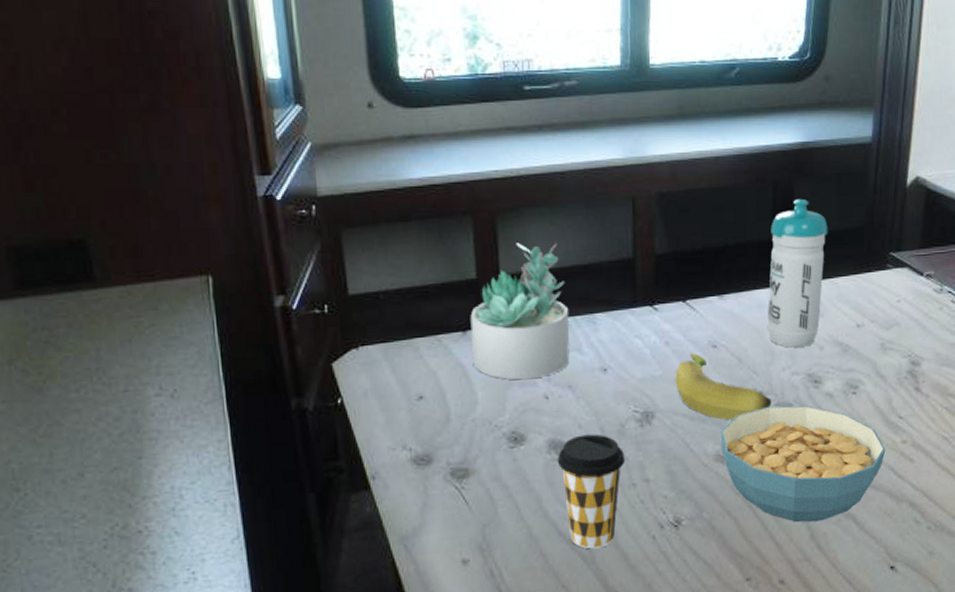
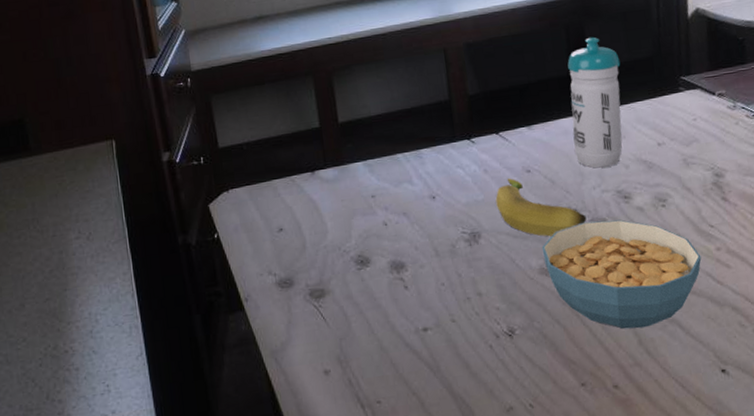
succulent plant: present [470,243,570,380] -> none [316,92,403,211]
coffee cup: present [557,434,626,549] -> none [398,254,459,359]

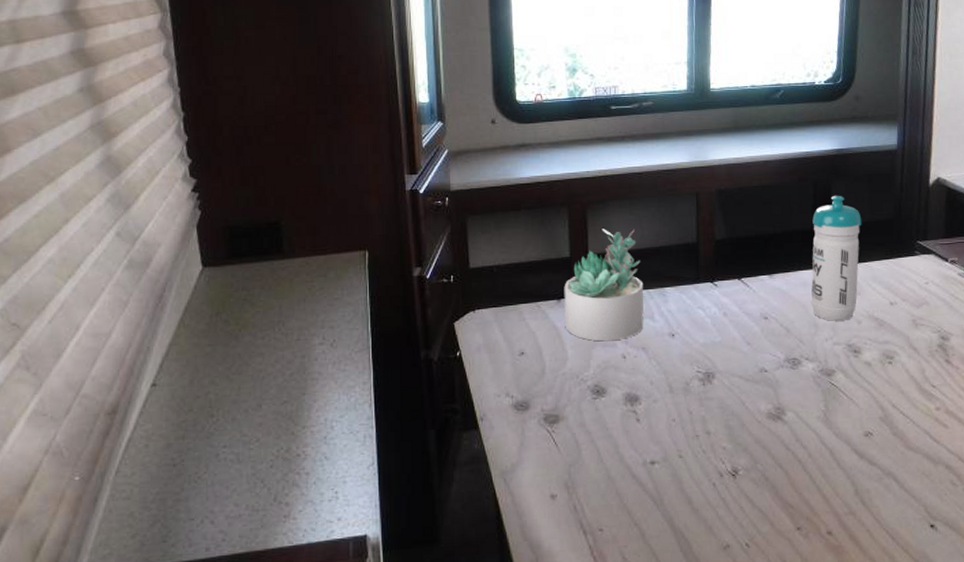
succulent plant: none [316,92,403,211] -> present [564,229,644,341]
banana: present [495,178,587,237] -> none [732,323,817,383]
cereal bowl: present [541,219,702,329] -> none [771,371,921,479]

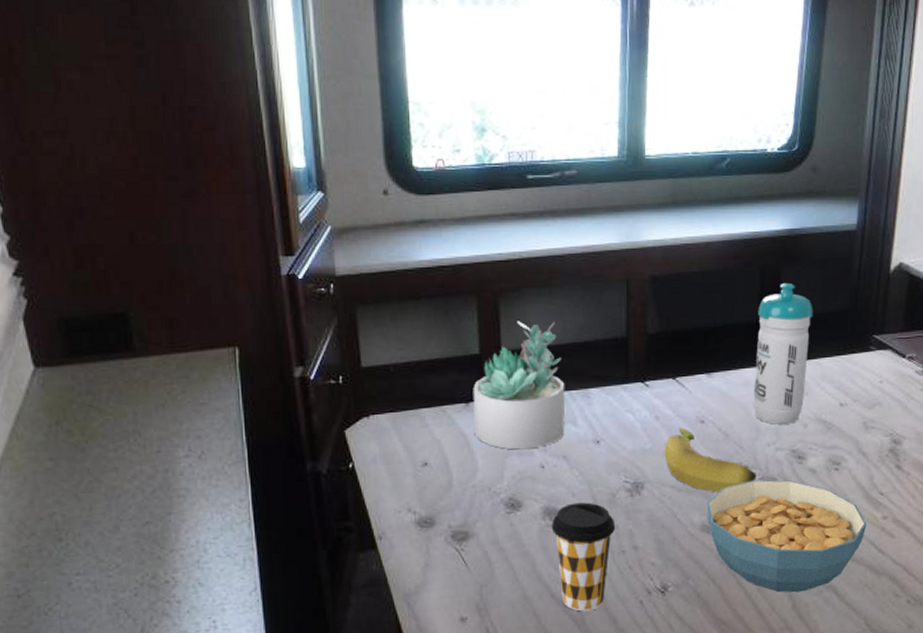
coffee cup: none [632,390,690,492] -> present [551,502,616,612]
banana: none [732,323,817,383] -> present [664,428,757,493]
cereal bowl: none [771,371,921,479] -> present [706,479,867,593]

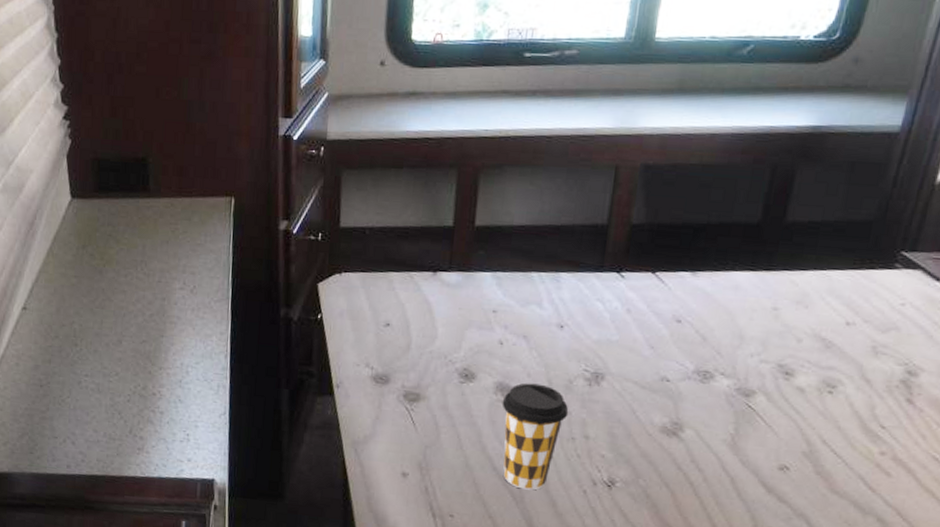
succulent plant: present [473,321,565,450] -> none [438,198,536,324]
banana: present [664,428,757,493] -> none [631,324,733,396]
cereal bowl: present [706,479,867,593] -> none [669,389,859,515]
water bottle: present [753,282,813,425] -> none [740,184,830,336]

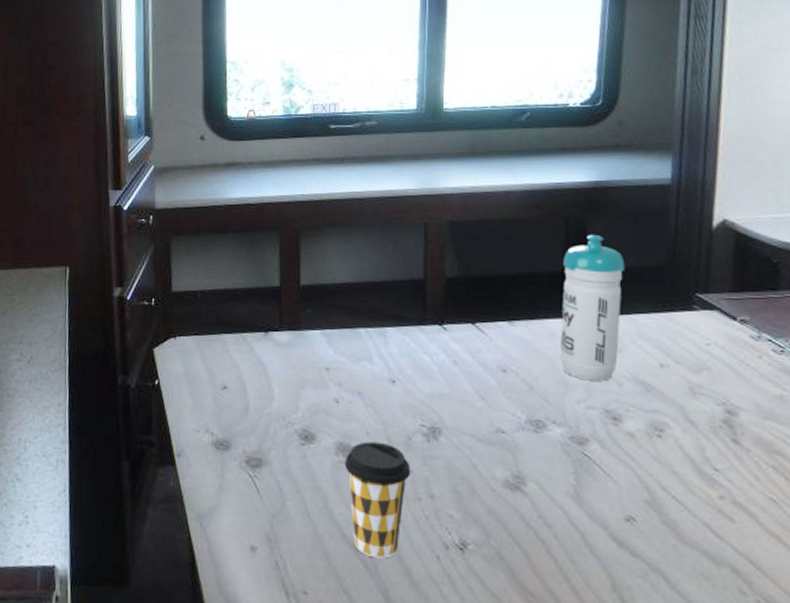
water bottle: none [740,184,830,336] -> present [559,234,626,381]

